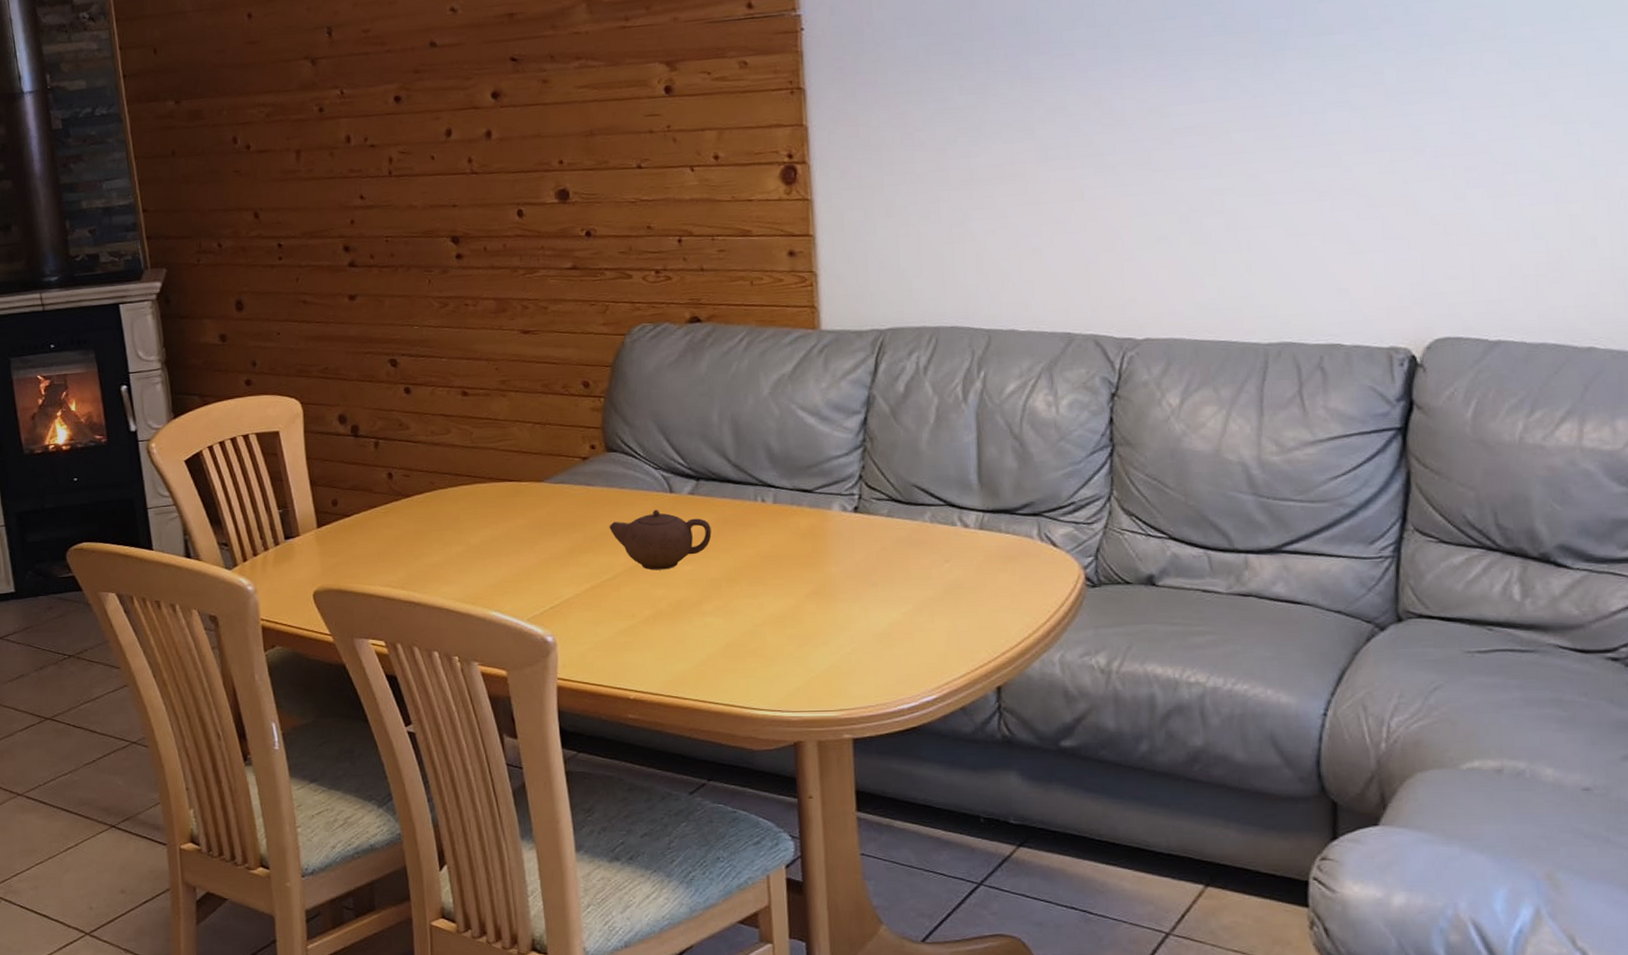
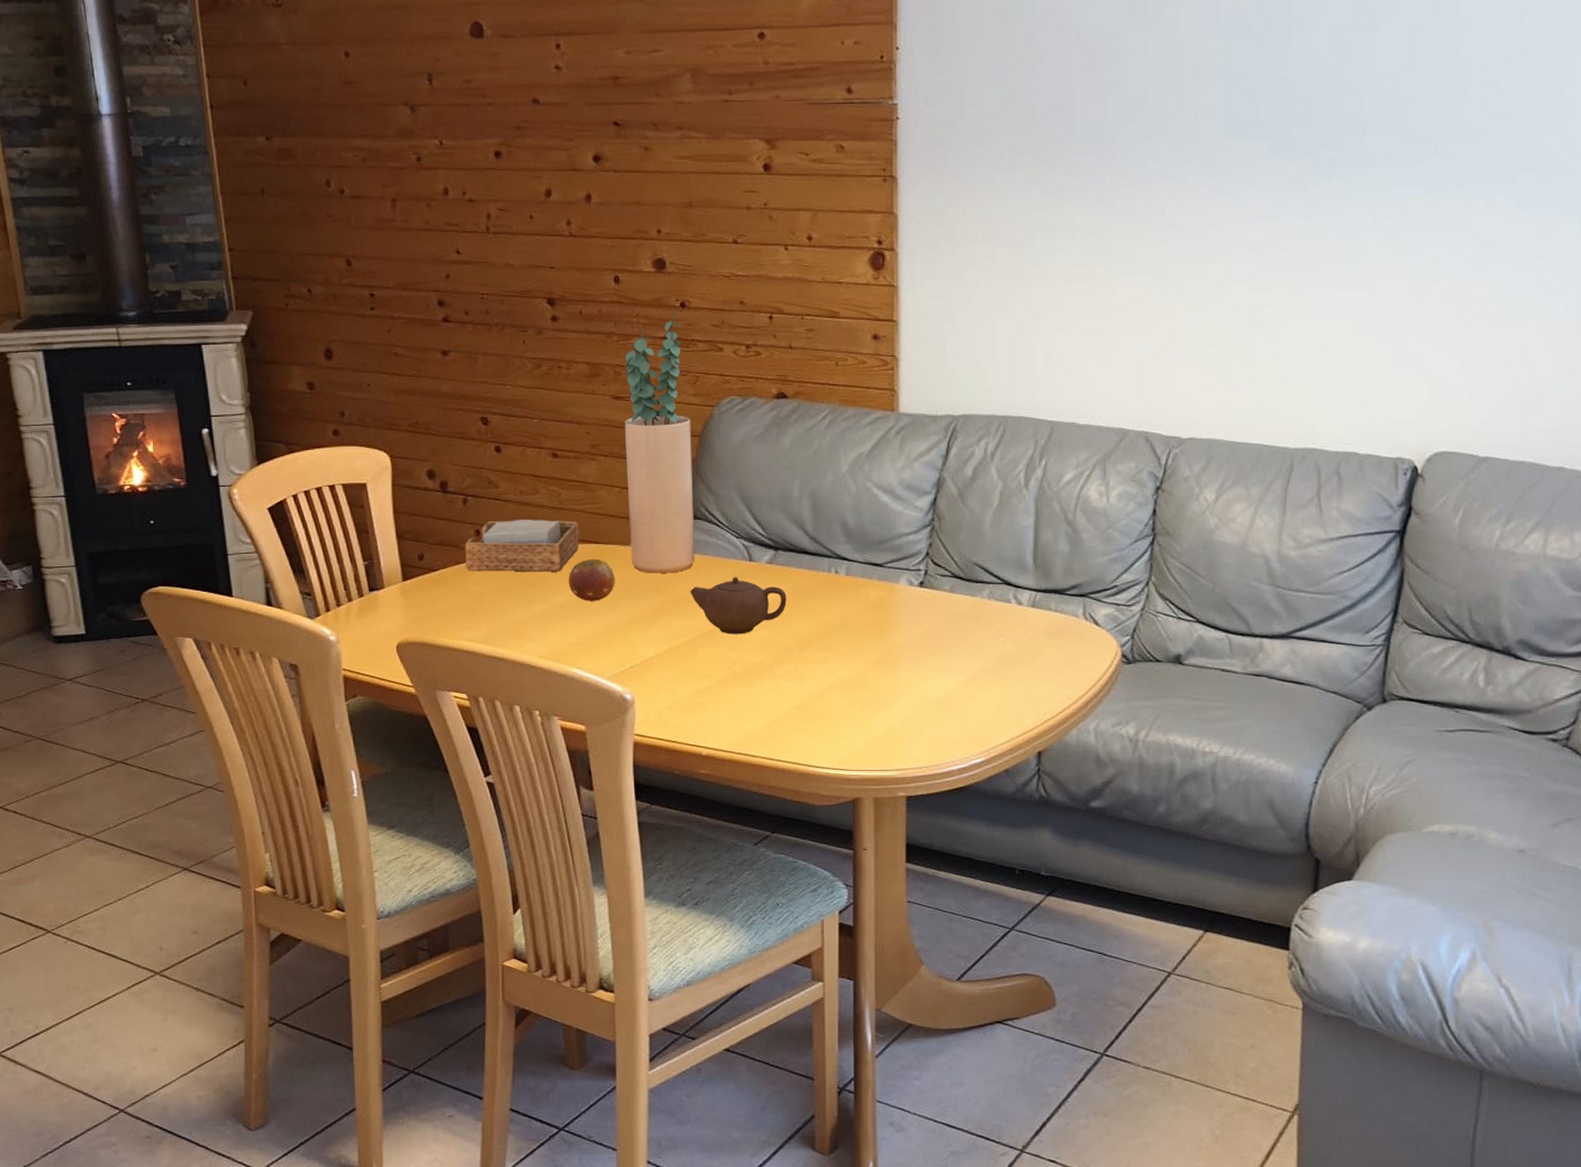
napkin holder: none [378,459,493,515] -> present [465,519,580,572]
fruit: none [483,497,531,541] -> present [568,558,615,601]
vase: none [532,238,613,510] -> present [624,308,695,573]

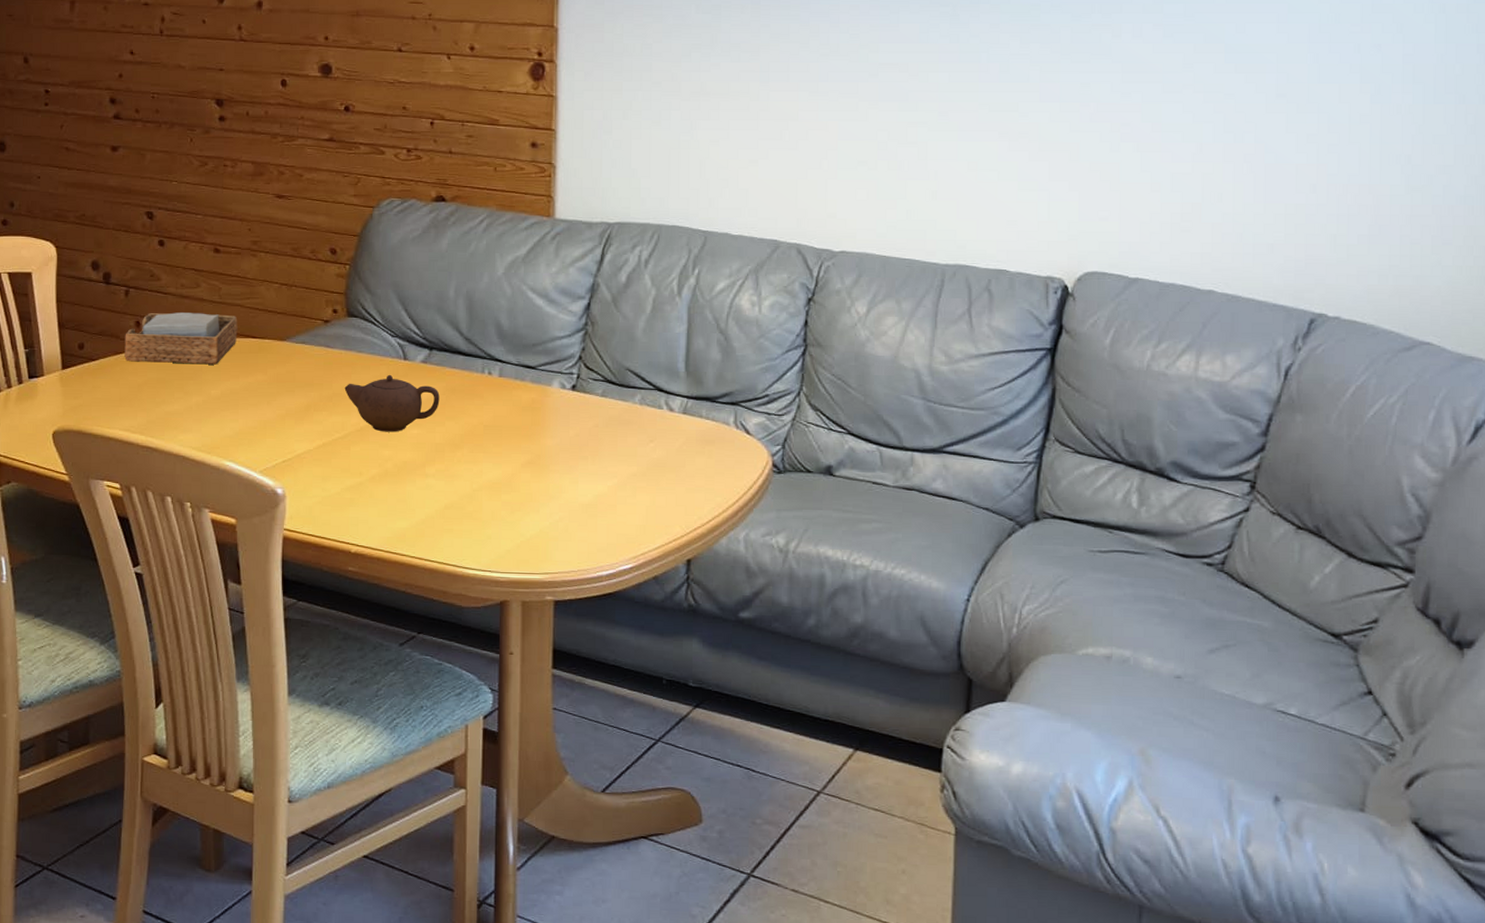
fruit: present [568,558,615,601] -> none [224,352,271,395]
vase: present [624,308,695,573] -> none [285,112,351,369]

